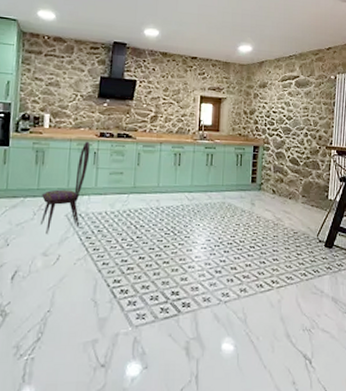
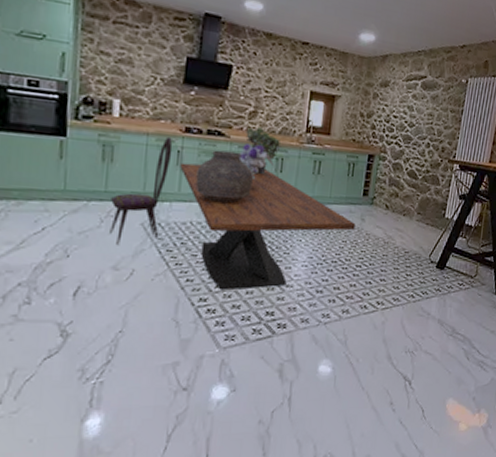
dining table: none [96,162,247,272] -> present [180,162,356,291]
ceramic pot: none [109,150,156,195] -> present [196,150,253,204]
bouquet: none [143,143,172,173] -> present [238,143,273,179]
potted plant: none [148,128,179,169] -> present [245,126,282,175]

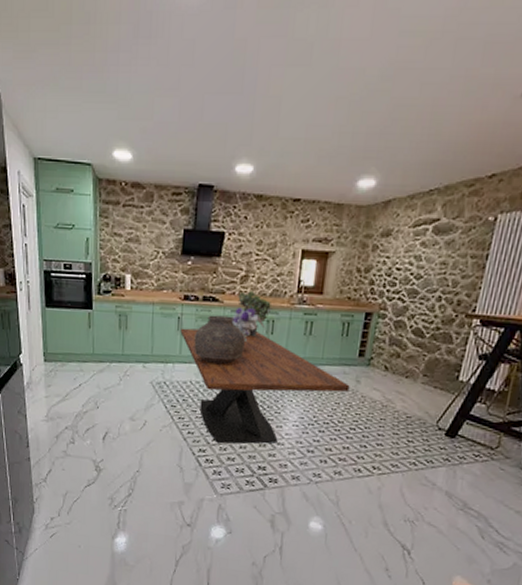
dining chair: present [110,136,173,246] -> none [127,304,174,400]

